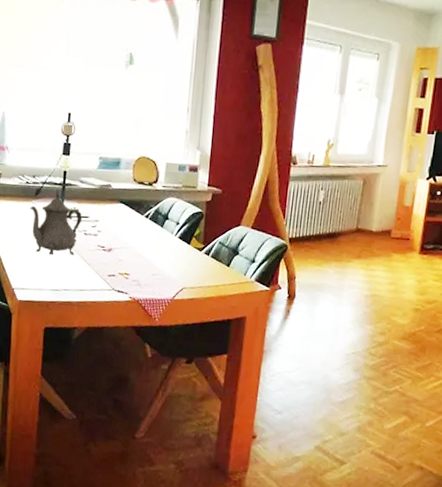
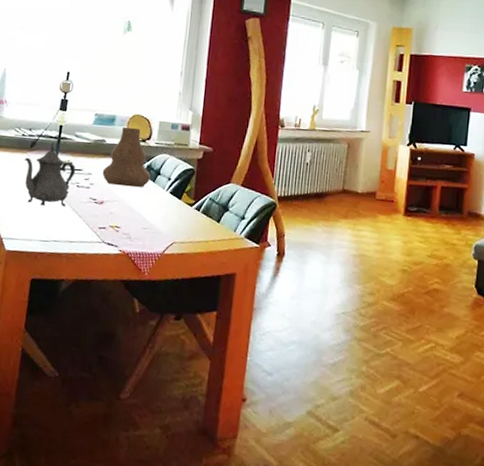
vase: none [109,171,158,234] -> present [102,128,150,188]

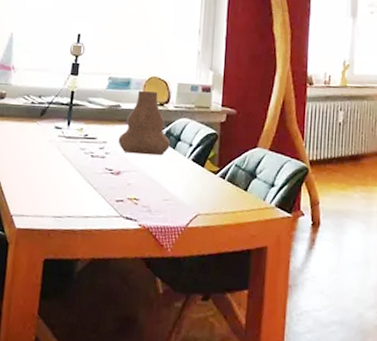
teapot: present [24,141,76,206] -> none [34,109,90,179]

